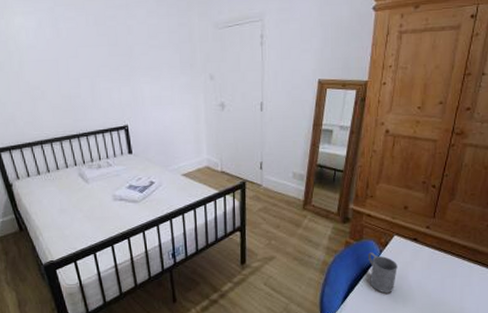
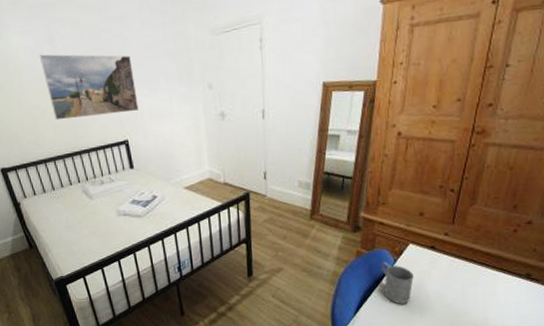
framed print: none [41,36,140,103] -> present [39,54,139,121]

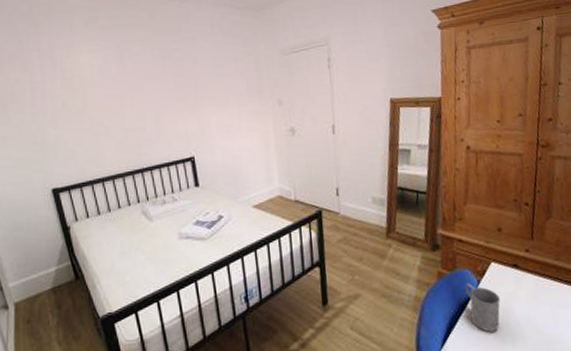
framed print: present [39,54,139,121] -> none [106,71,207,137]

